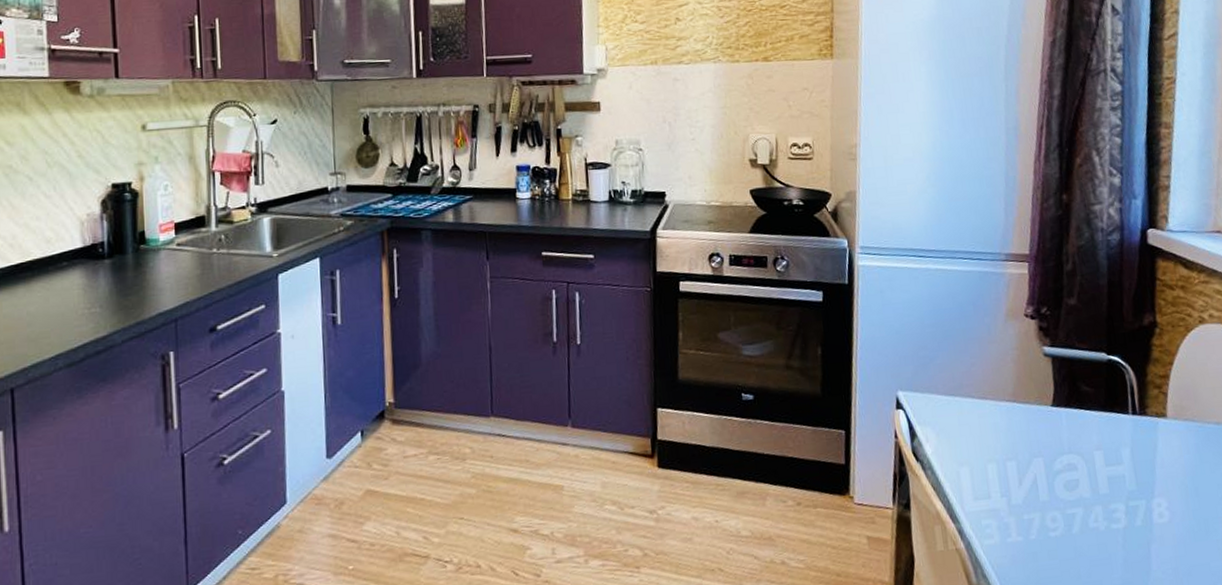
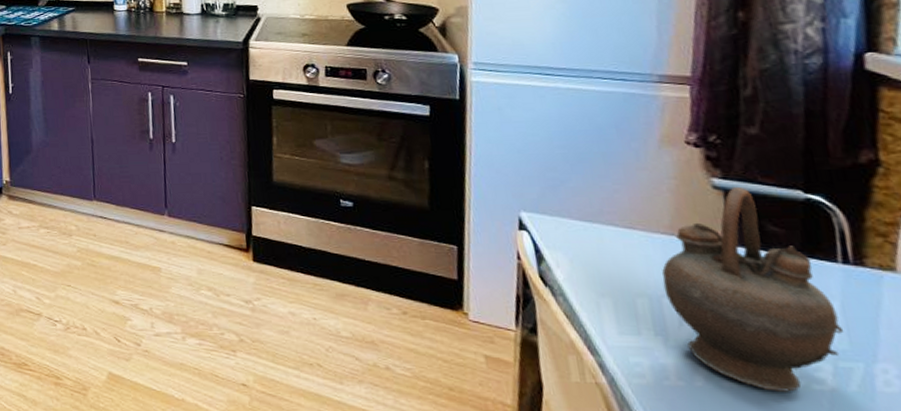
teapot: none [1007,353,1133,535] -> present [662,188,844,392]

